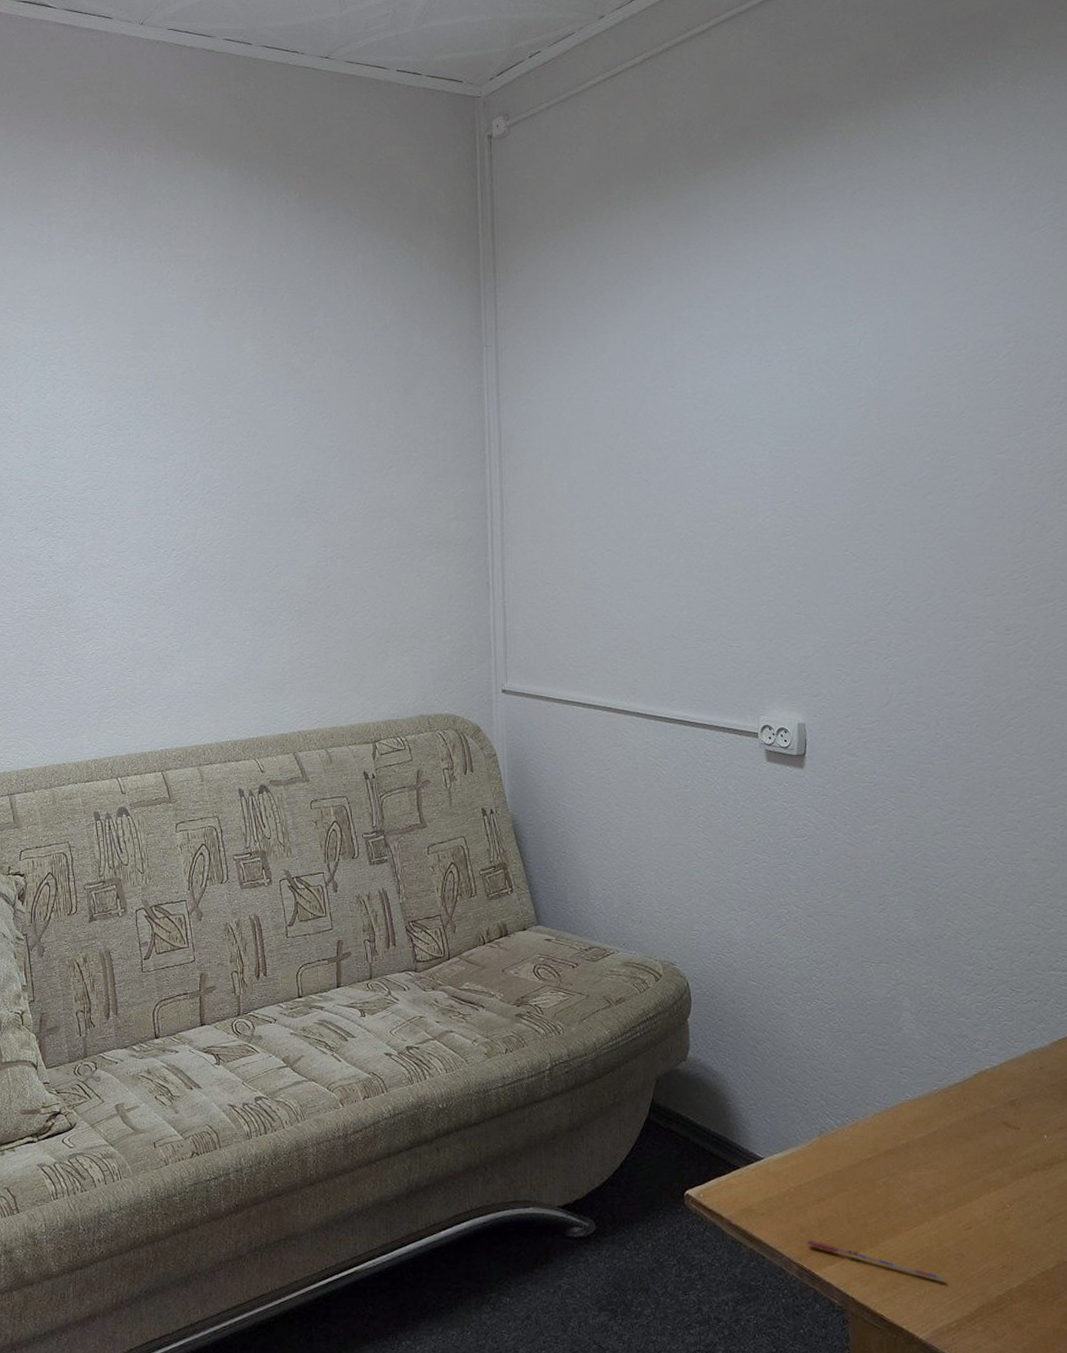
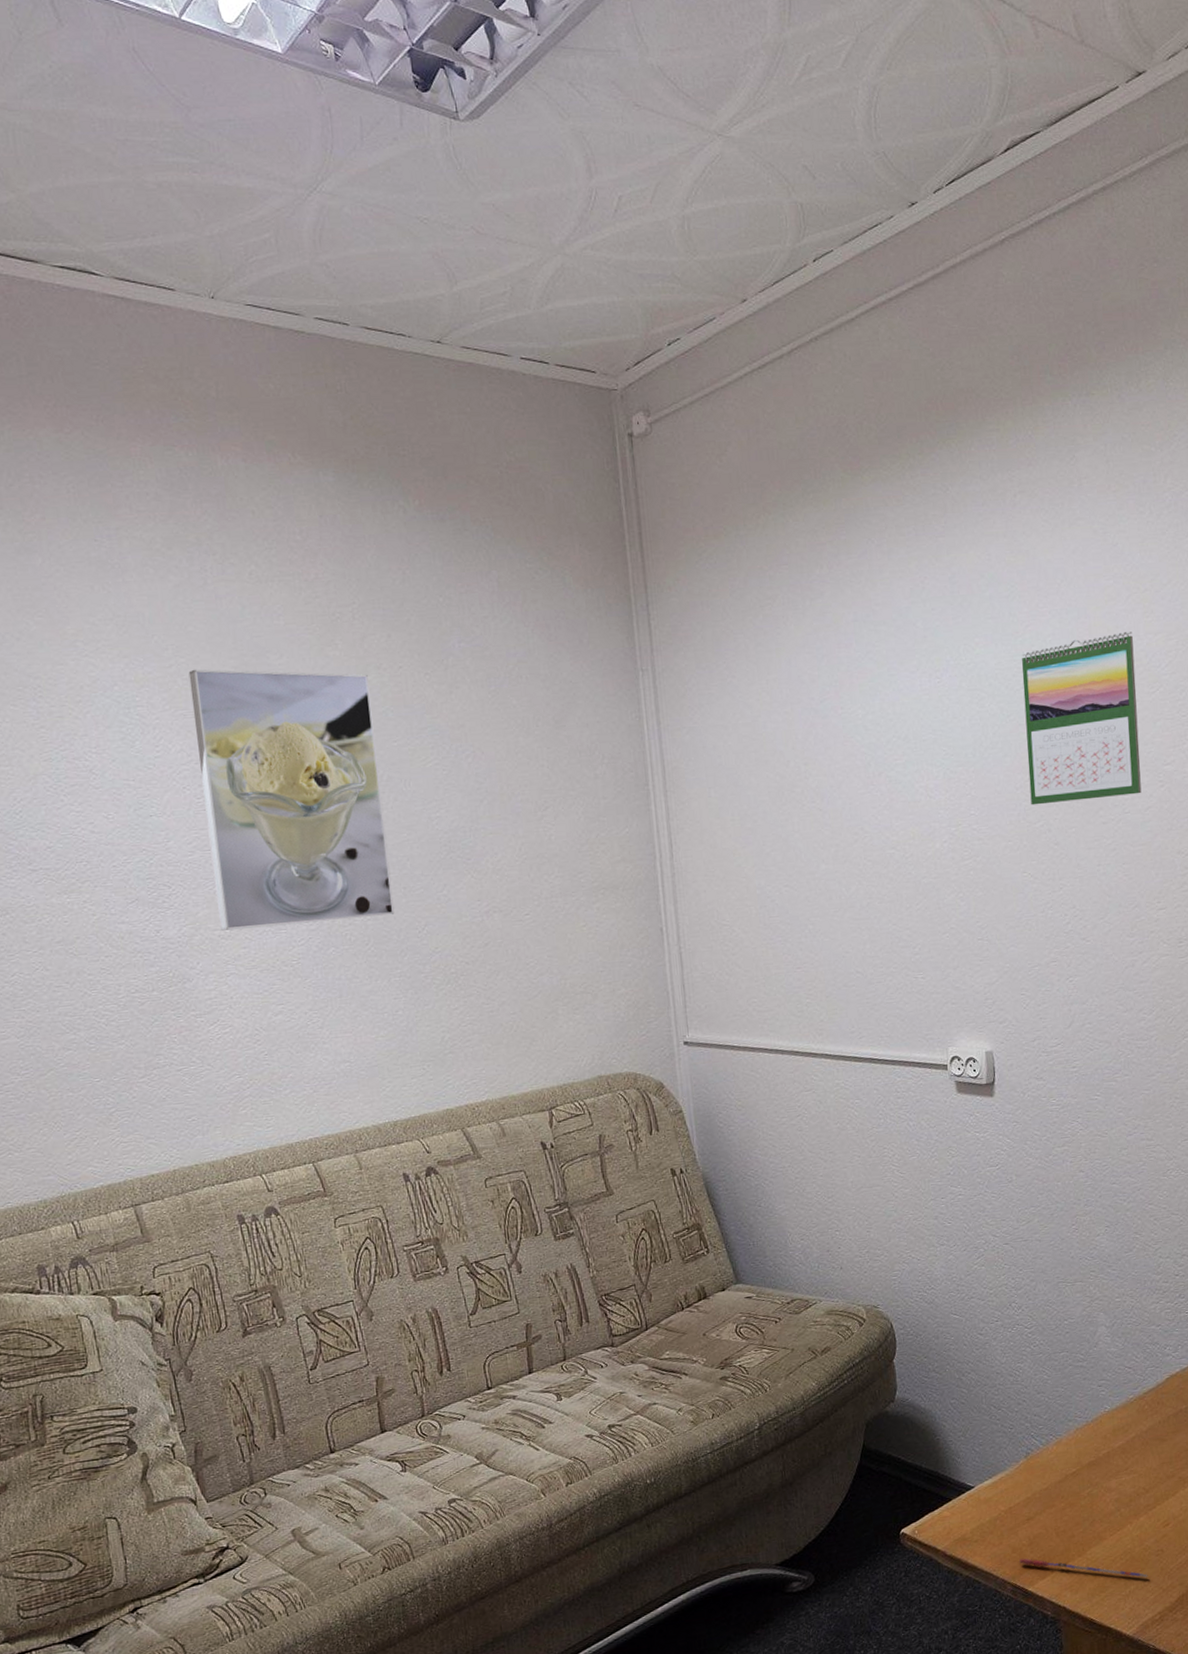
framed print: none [95,334,250,560] -> present [188,669,395,931]
calendar: none [853,323,973,487] -> present [1022,632,1142,806]

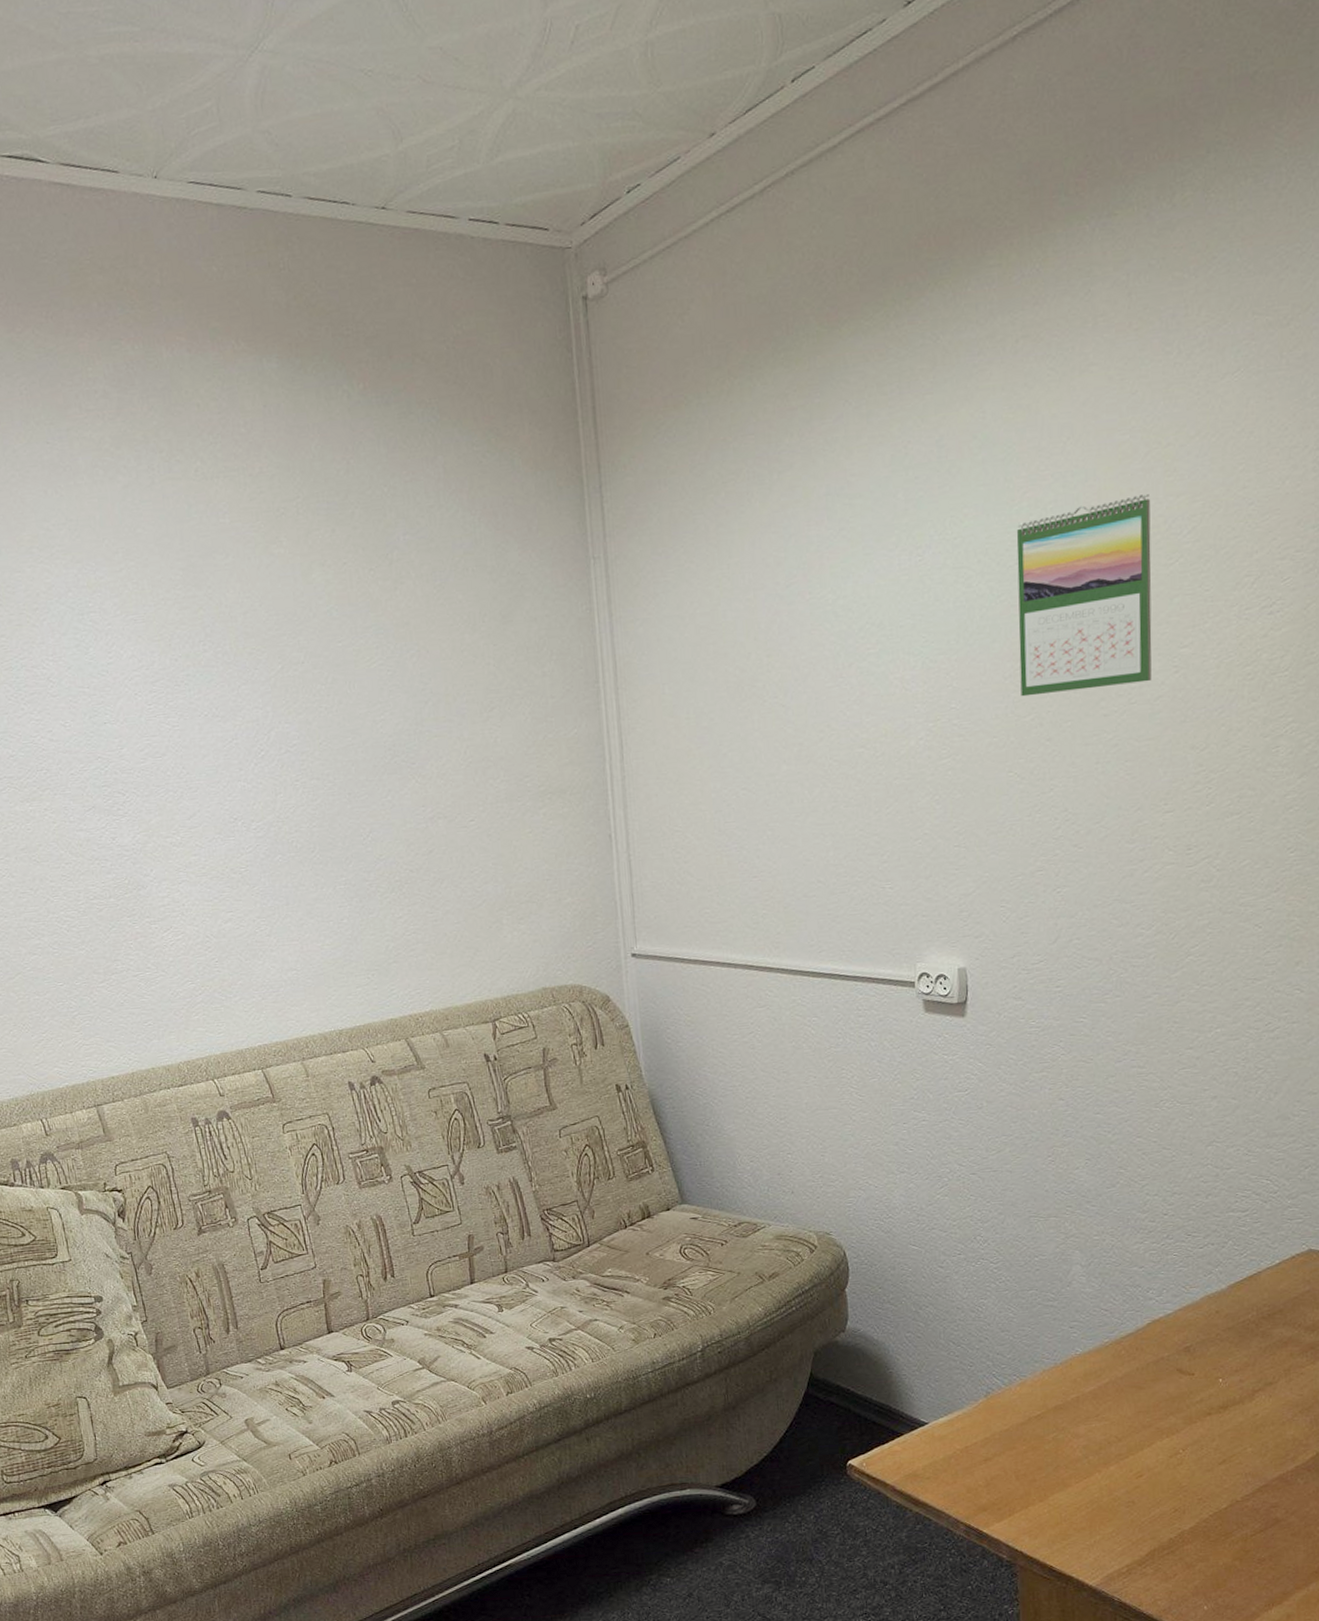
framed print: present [188,669,395,931] -> none [138,571,340,838]
pen: present [1019,1558,1148,1578] -> none [974,1499,1116,1529]

